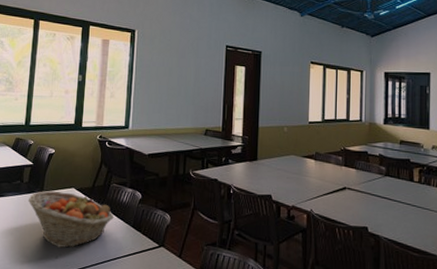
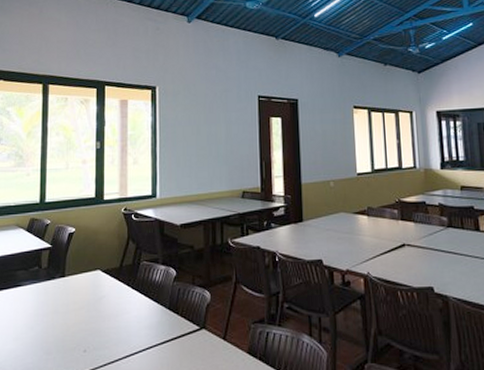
fruit basket: present [27,191,114,248] -> none [48,275,147,339]

